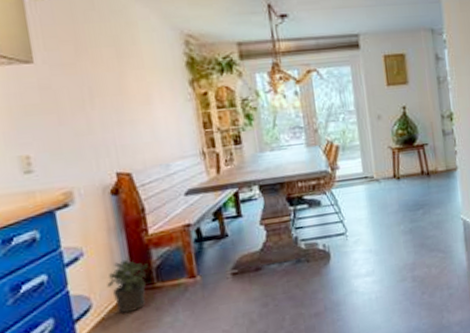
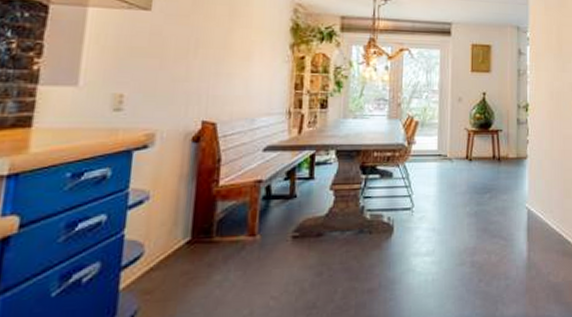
potted plant: present [107,256,149,314] -> none [165,205,212,266]

